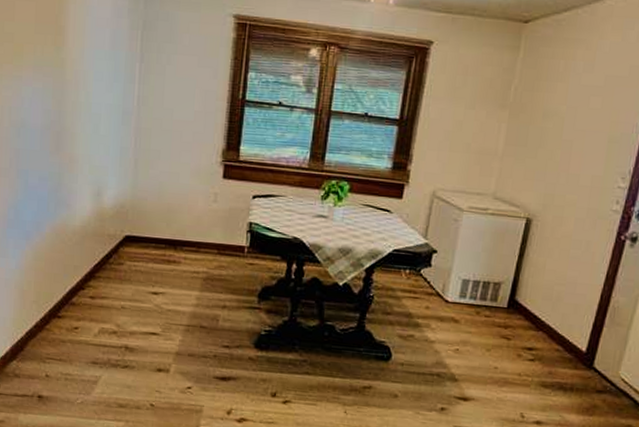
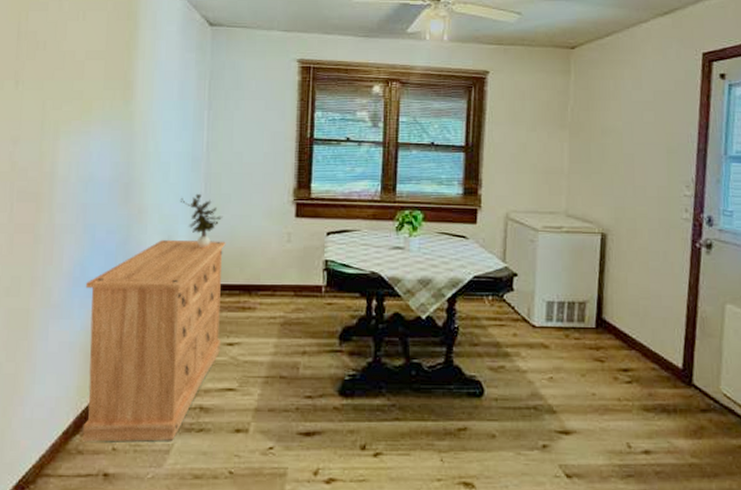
dresser: none [18,189,154,373] -> present [82,239,226,442]
potted plant: none [109,147,152,201] -> present [179,193,223,247]

